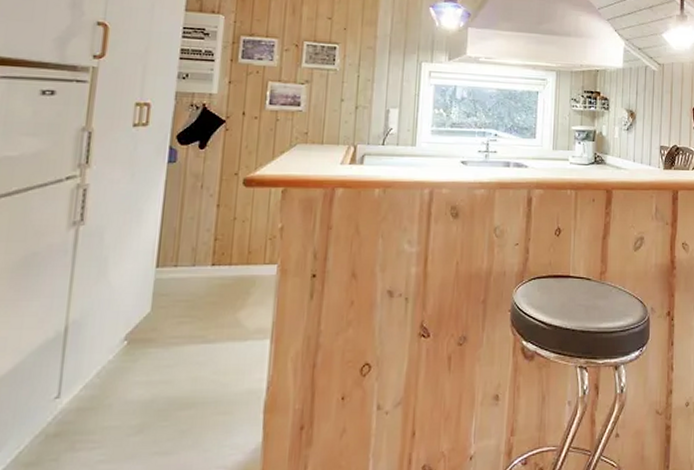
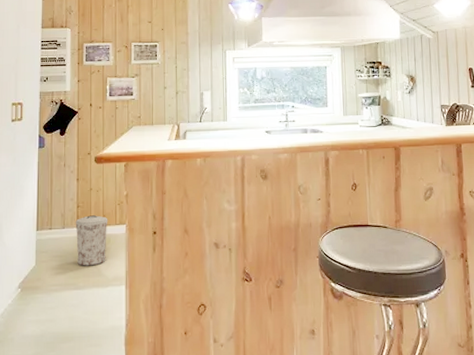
trash can: none [208,251,255,314] -> present [75,215,108,266]

